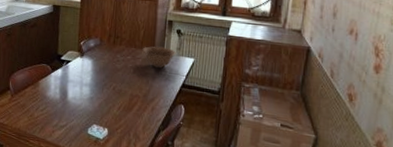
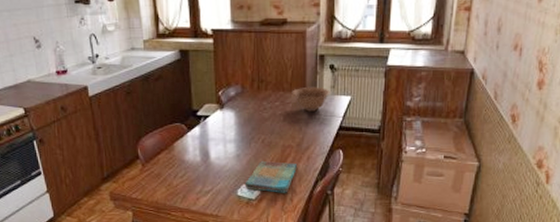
dish towel: none [94,105,143,138] -> present [244,160,298,193]

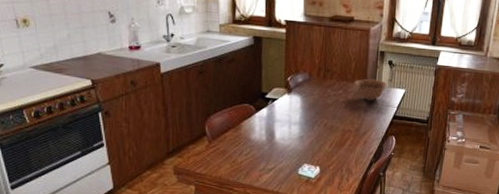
dish towel: present [244,160,298,193] -> none [305,142,355,173]

